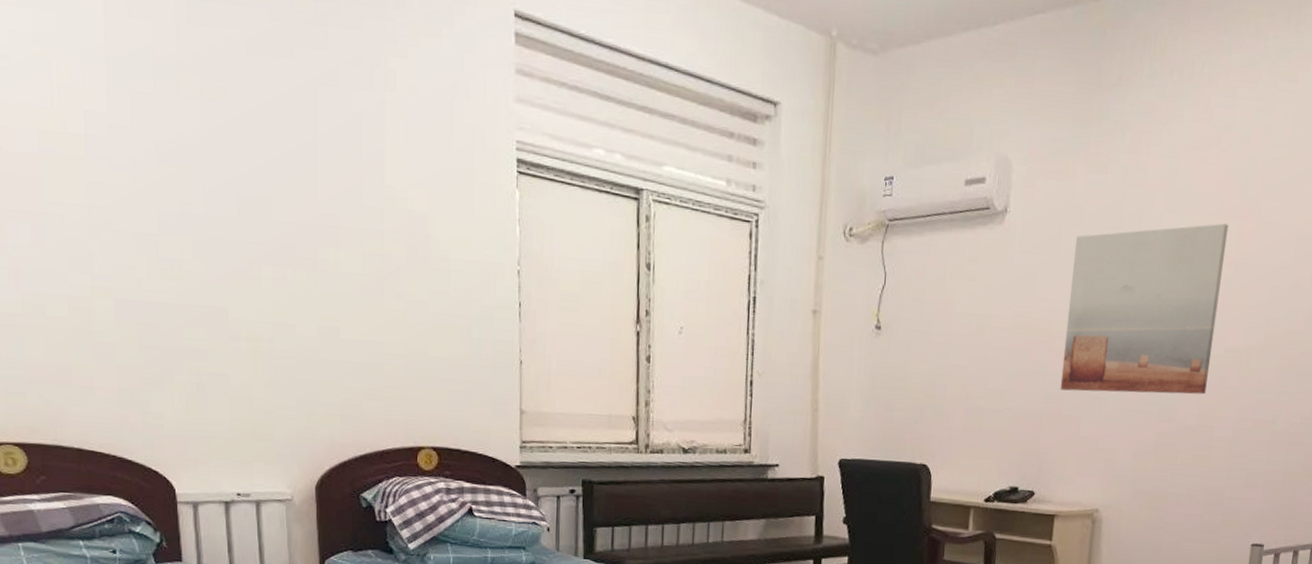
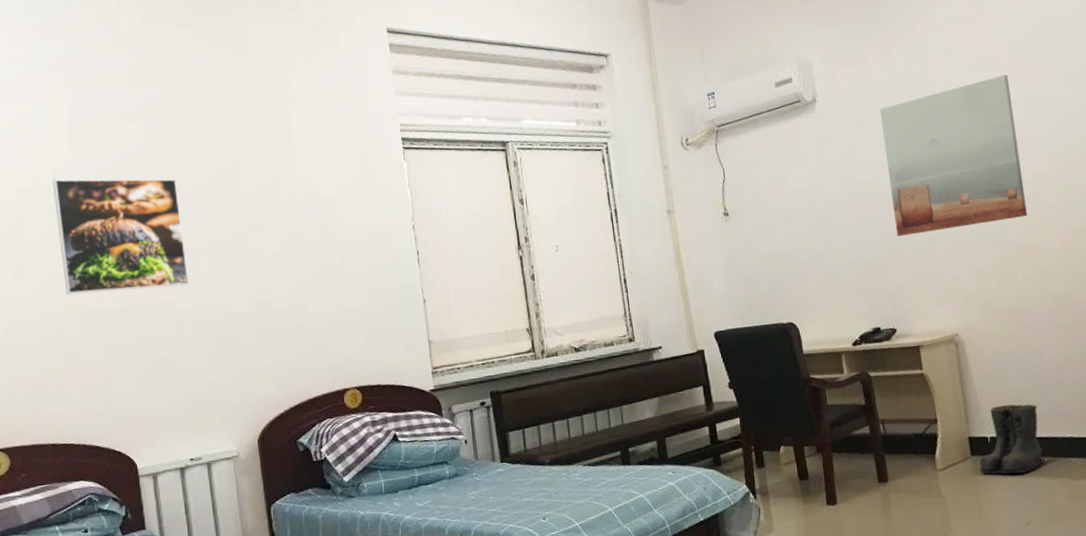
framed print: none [83,125,248,291] -> present [52,178,190,295]

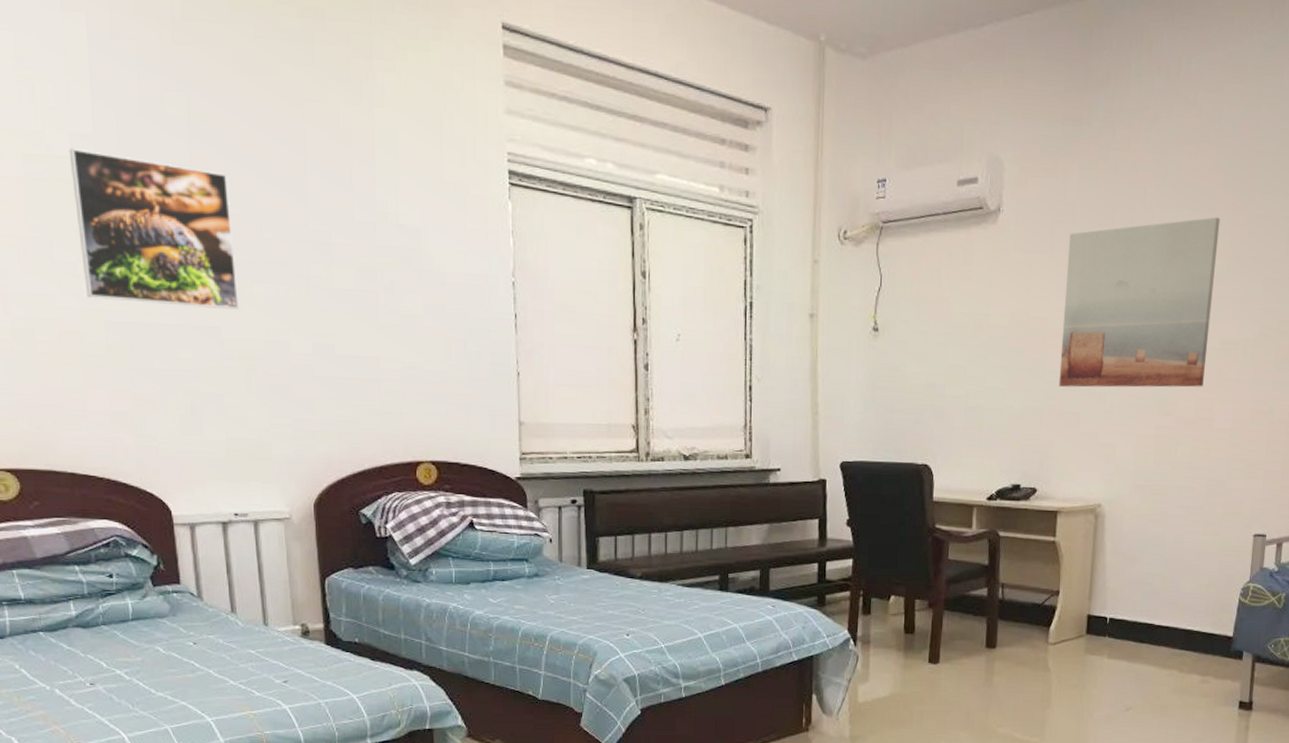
boots: present [979,404,1046,475] -> none [1091,587,1165,659]

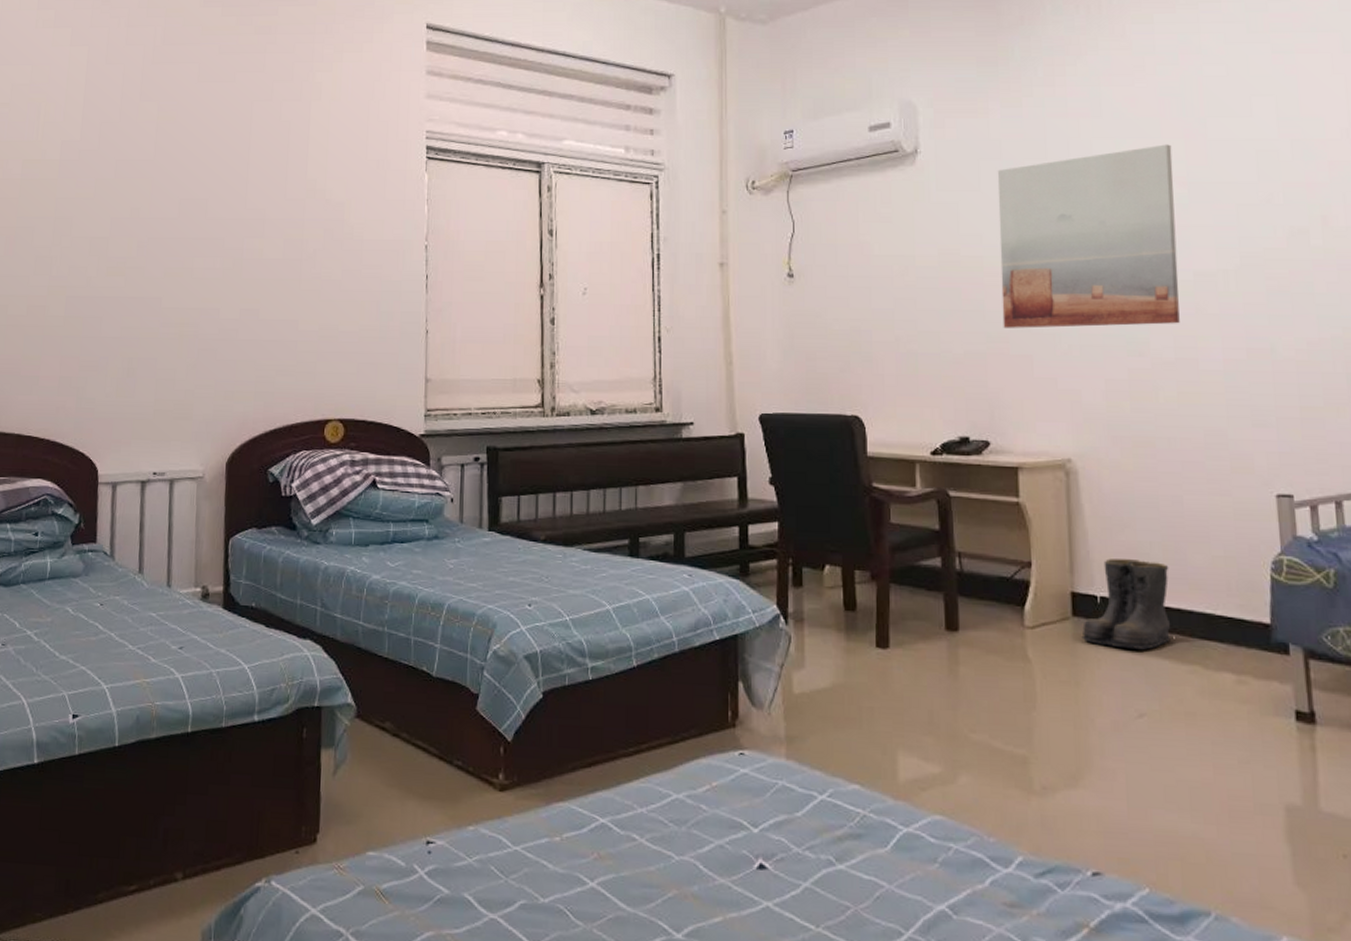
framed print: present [68,147,240,309] -> none [55,152,183,281]
boots: none [1091,587,1165,659] -> present [1081,559,1173,650]

